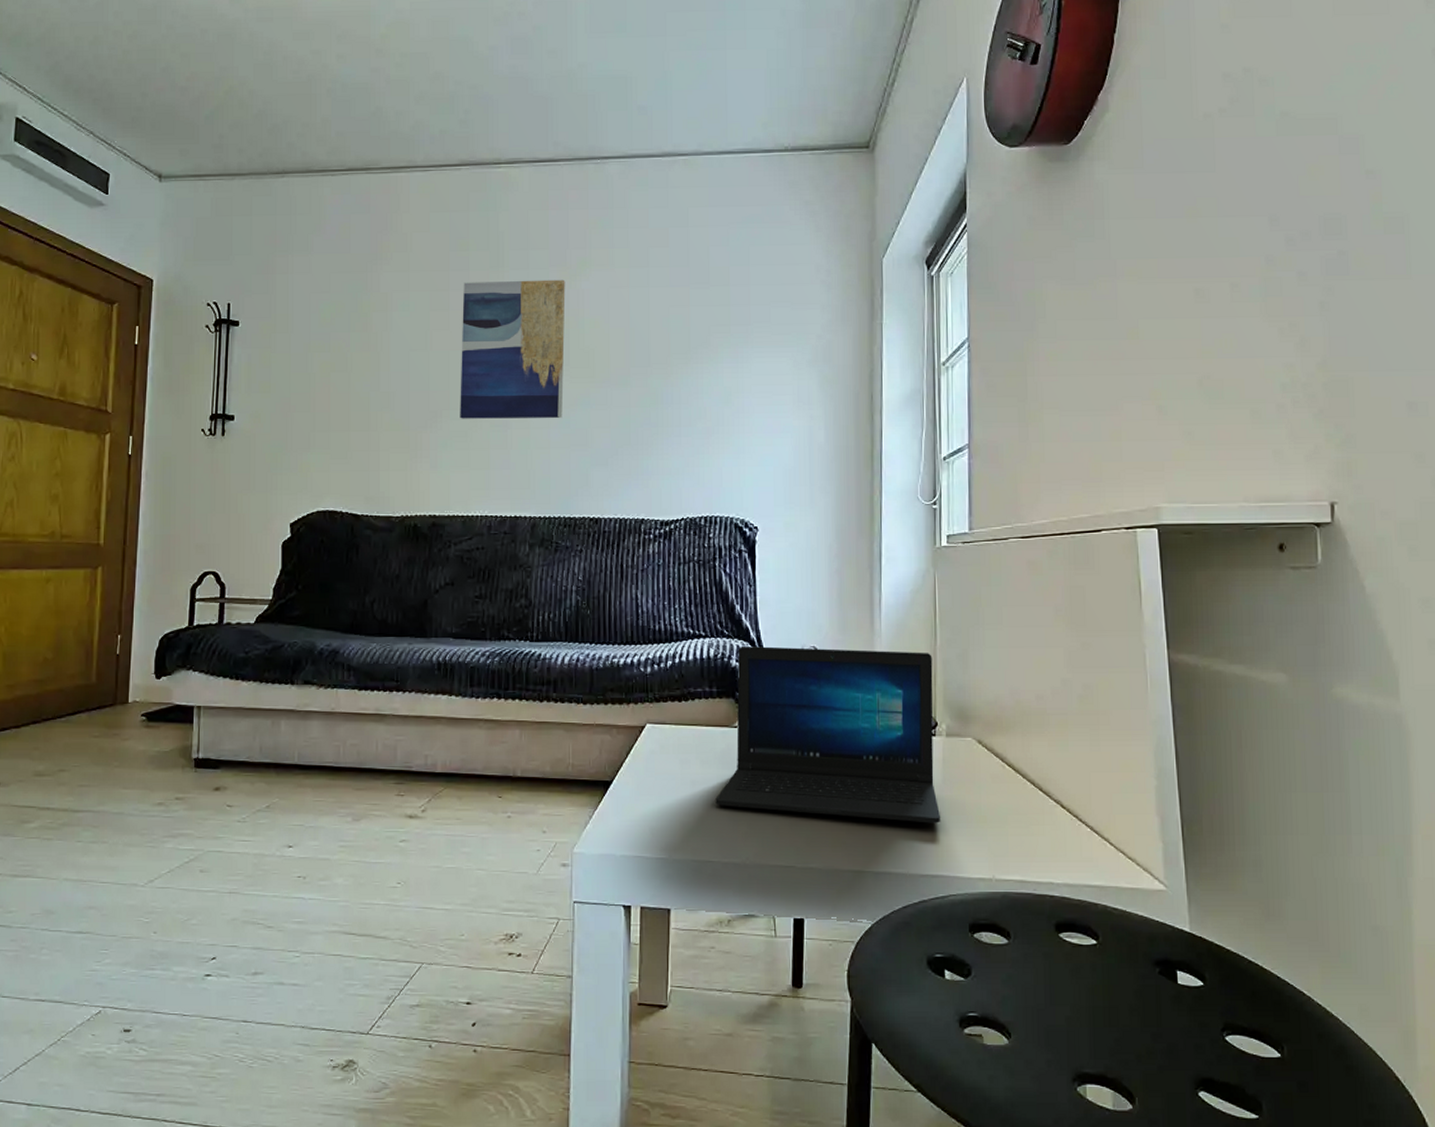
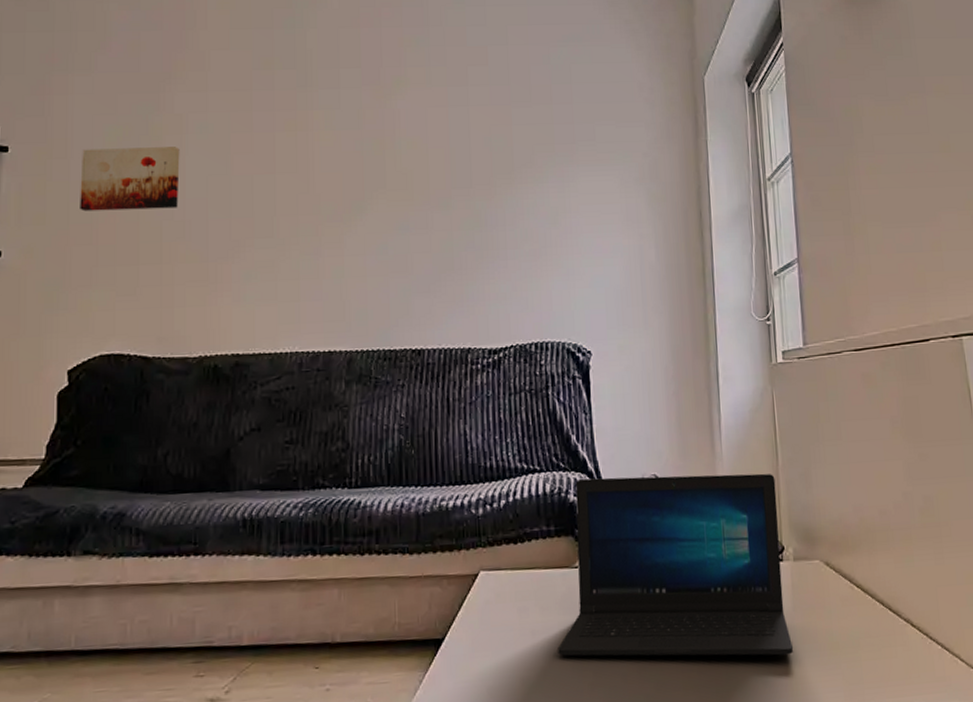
wall art: none [299,323,385,381] -> present [80,147,180,212]
wall art: present [460,279,566,419] -> none [265,99,380,248]

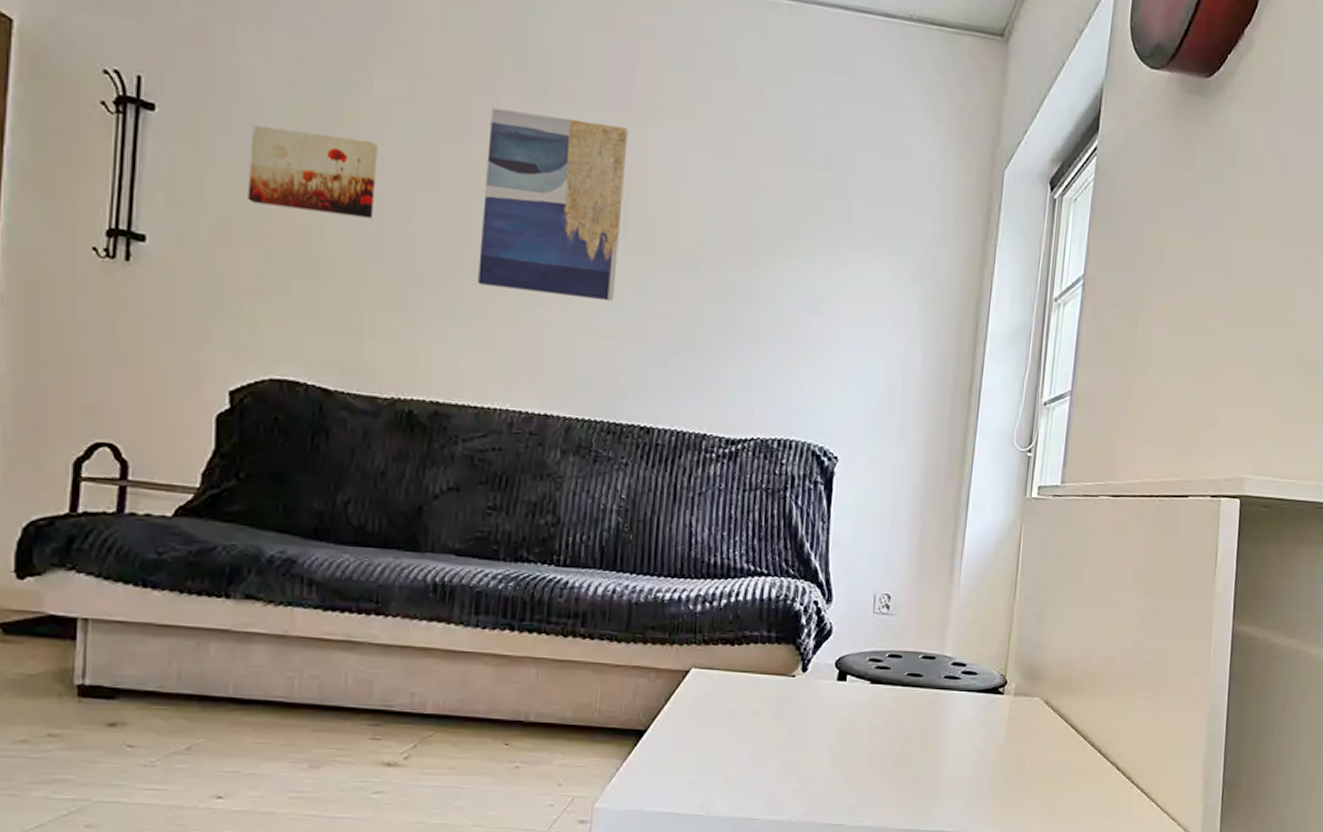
wall art: none [265,99,380,248] -> present [478,107,629,302]
laptop: present [558,473,794,657] -> none [764,589,1010,783]

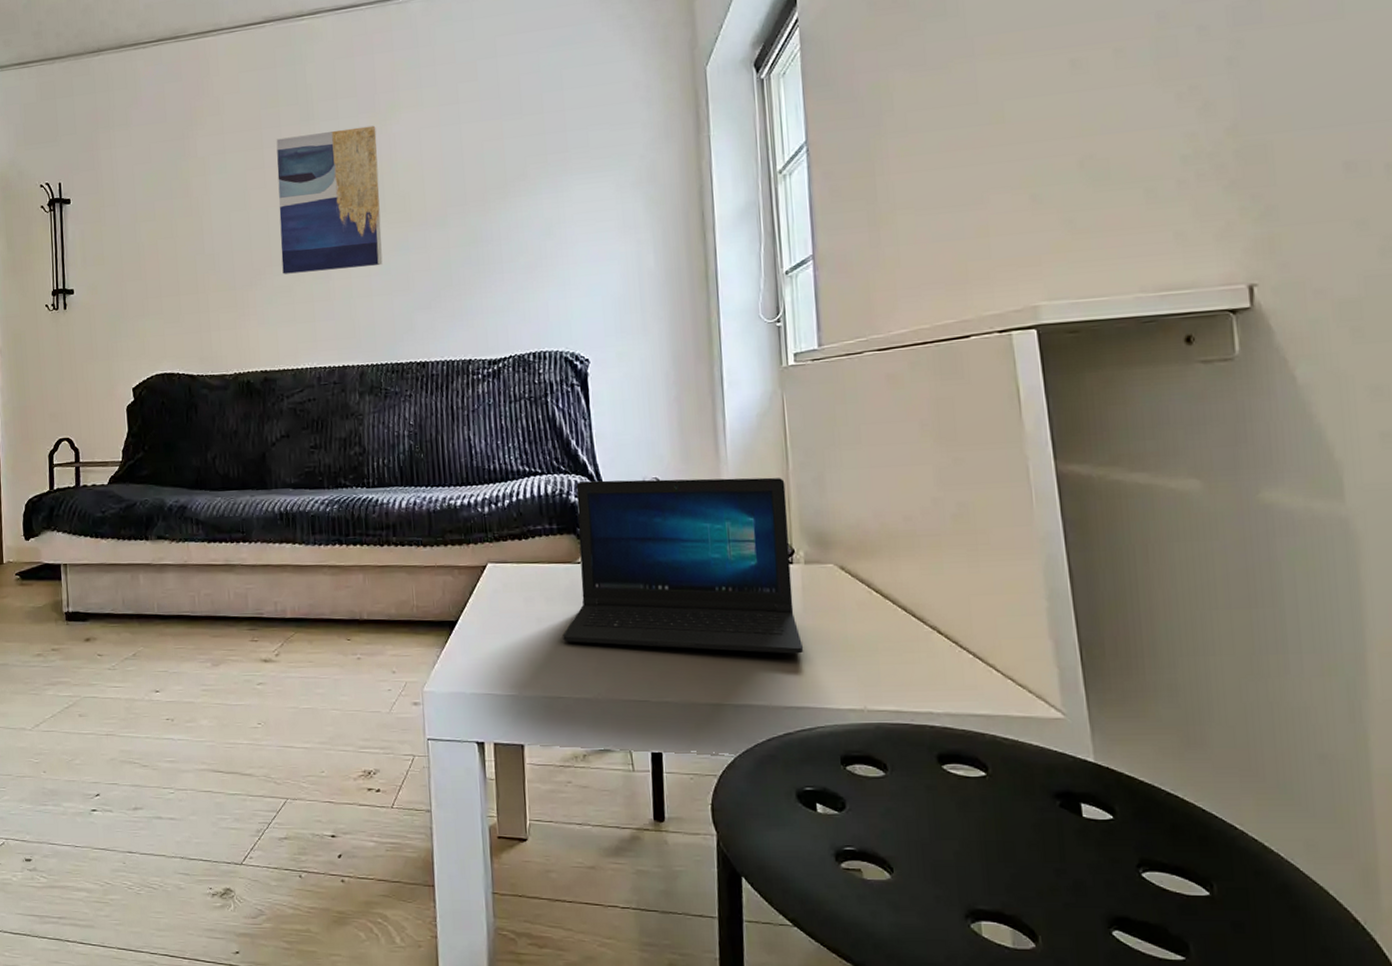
wall art: present [248,125,378,219] -> none [127,187,208,251]
laptop: none [764,589,1010,783] -> present [563,477,804,654]

